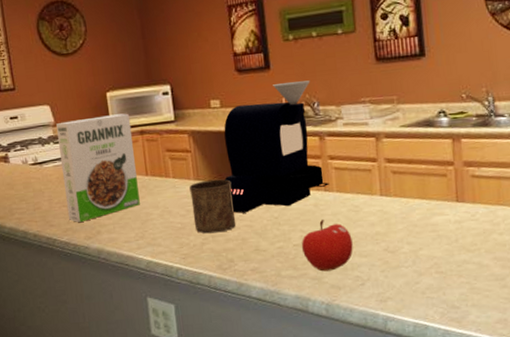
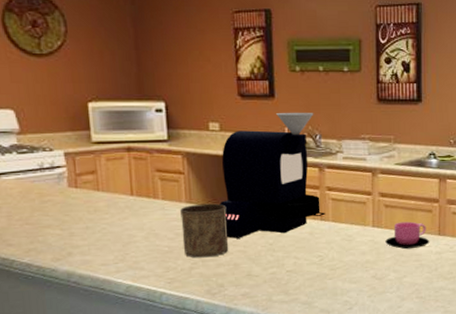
cereal box: present [56,113,140,222] -> none [22,127,122,242]
fruit: present [301,220,353,272] -> none [294,248,344,297]
cup: none [395,188,447,219] -> present [385,221,430,250]

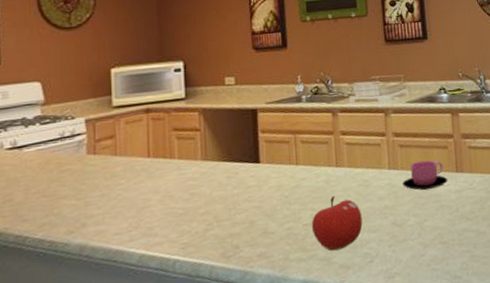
cup: present [180,203,229,258] -> none [196,158,244,219]
coffee roaster: present [220,112,326,239] -> none [235,59,341,195]
fruit: none [294,248,344,297] -> present [311,196,363,252]

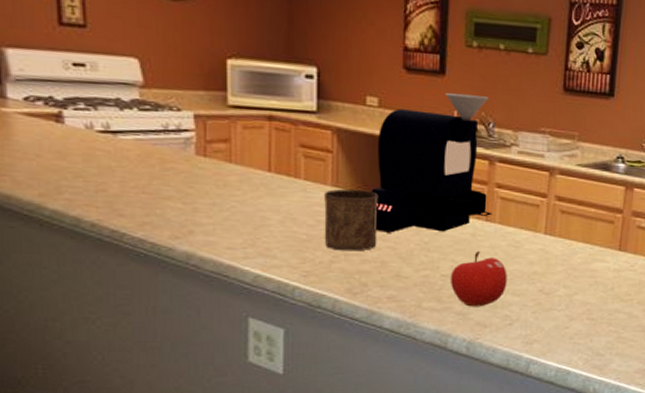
cup: none [196,158,244,219] -> present [324,188,378,252]
coffee roaster: none [235,59,341,195] -> present [371,93,492,233]
cup: present [402,160,448,191] -> none [557,231,608,264]

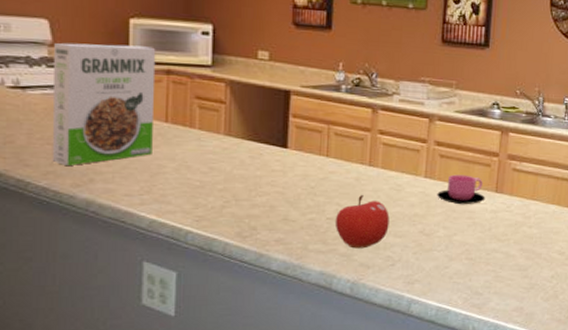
cereal box: none [146,84,257,216] -> present [52,43,156,165]
cup: present [324,188,378,252] -> none [216,137,268,197]
coffee roaster: present [371,93,492,233] -> none [261,46,375,178]
cup: none [557,231,608,264] -> present [437,174,486,205]

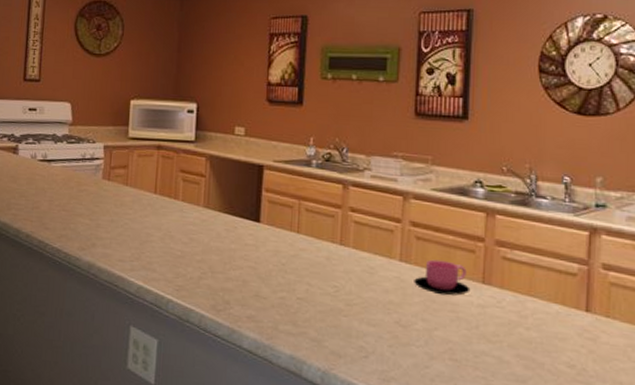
cereal box: present [52,43,156,165] -> none [65,122,150,230]
fruit: present [335,195,390,249] -> none [305,276,362,335]

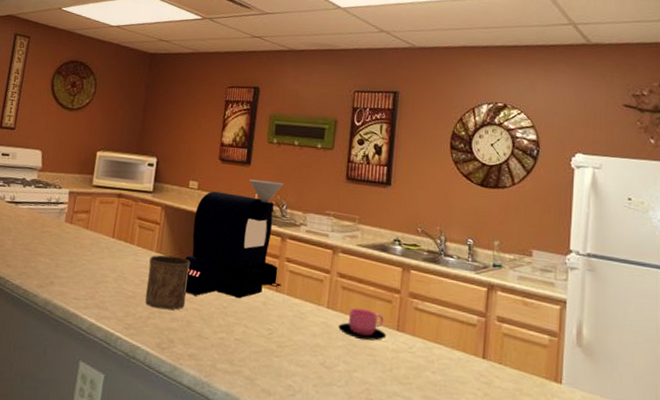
cup: none [195,209,242,269] -> present [145,255,191,310]
coffee roaster: none [236,121,346,254] -> present [185,179,284,299]

